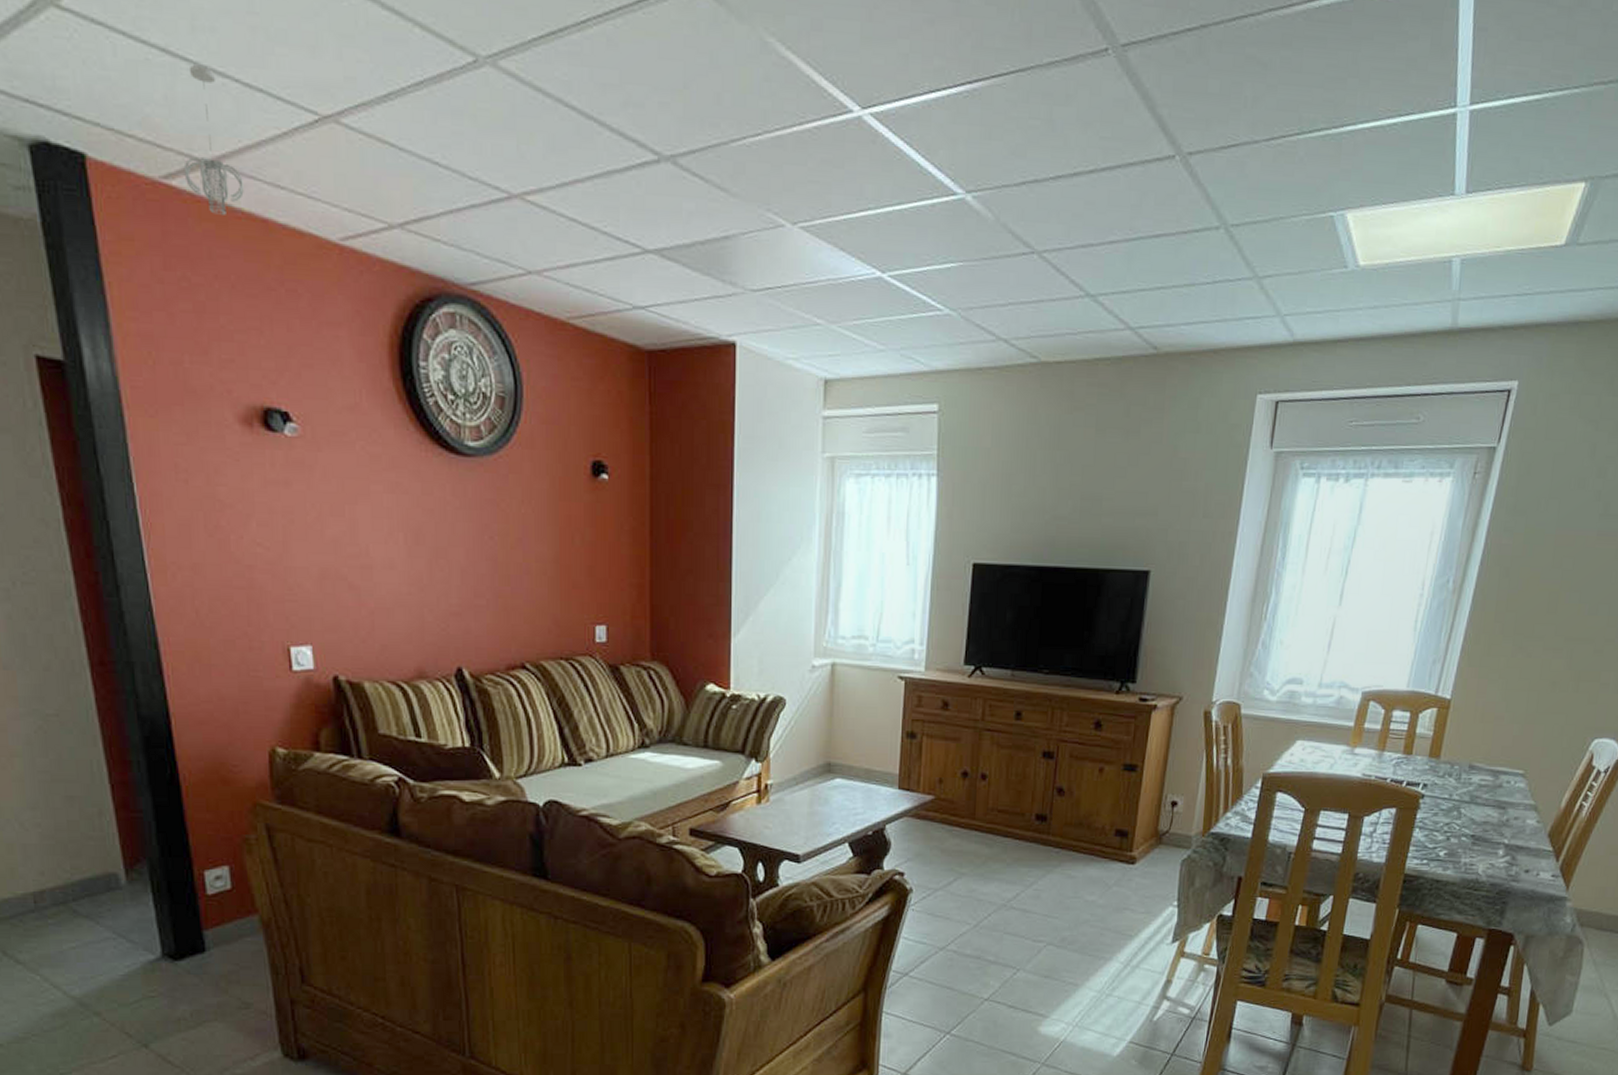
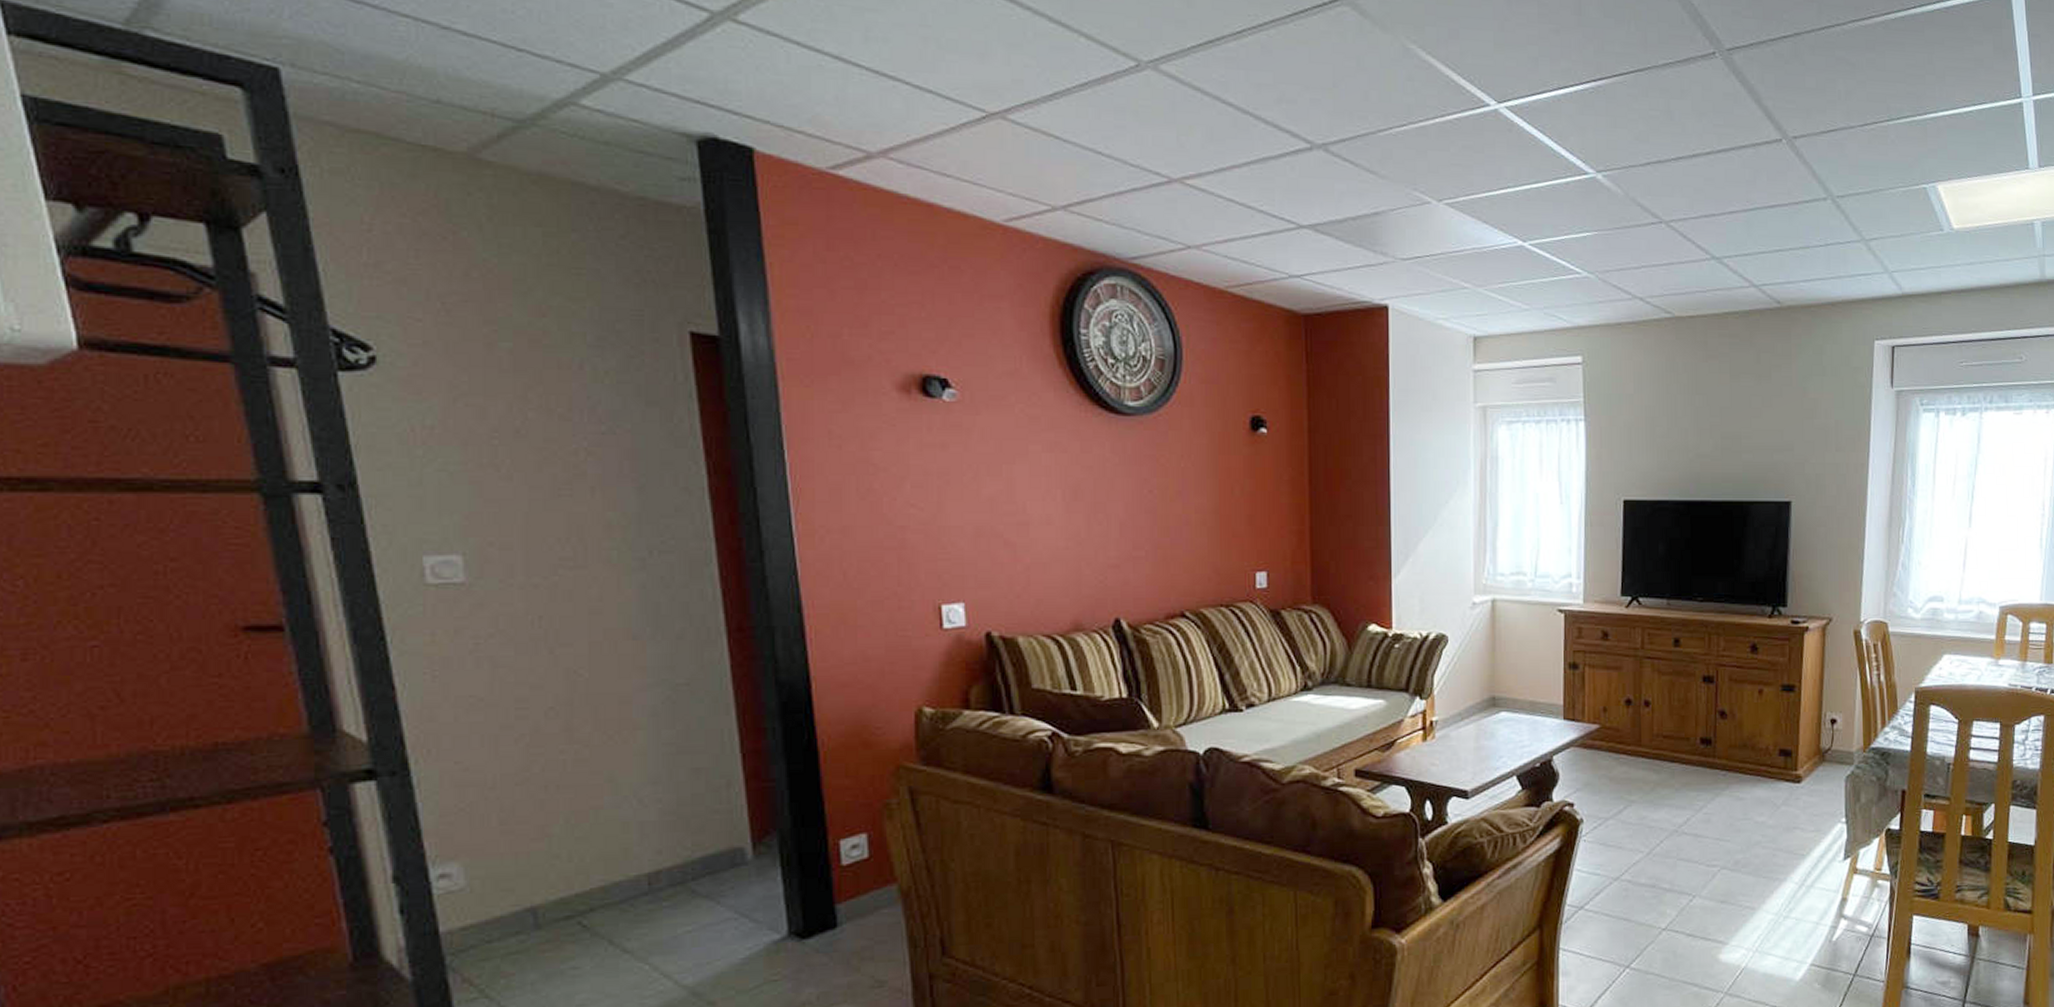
pendant light: present [183,65,244,215] -> none [851,70,910,201]

